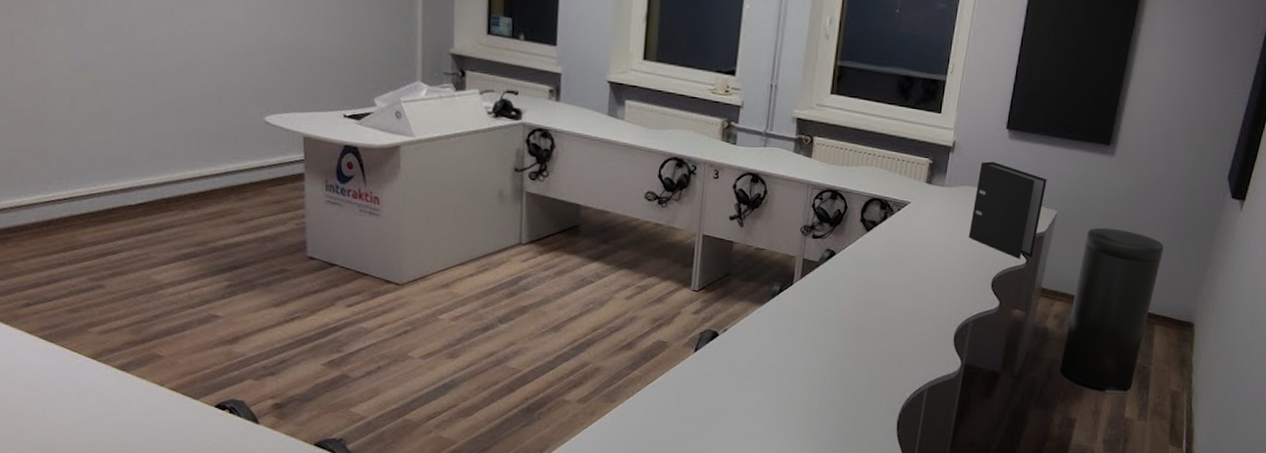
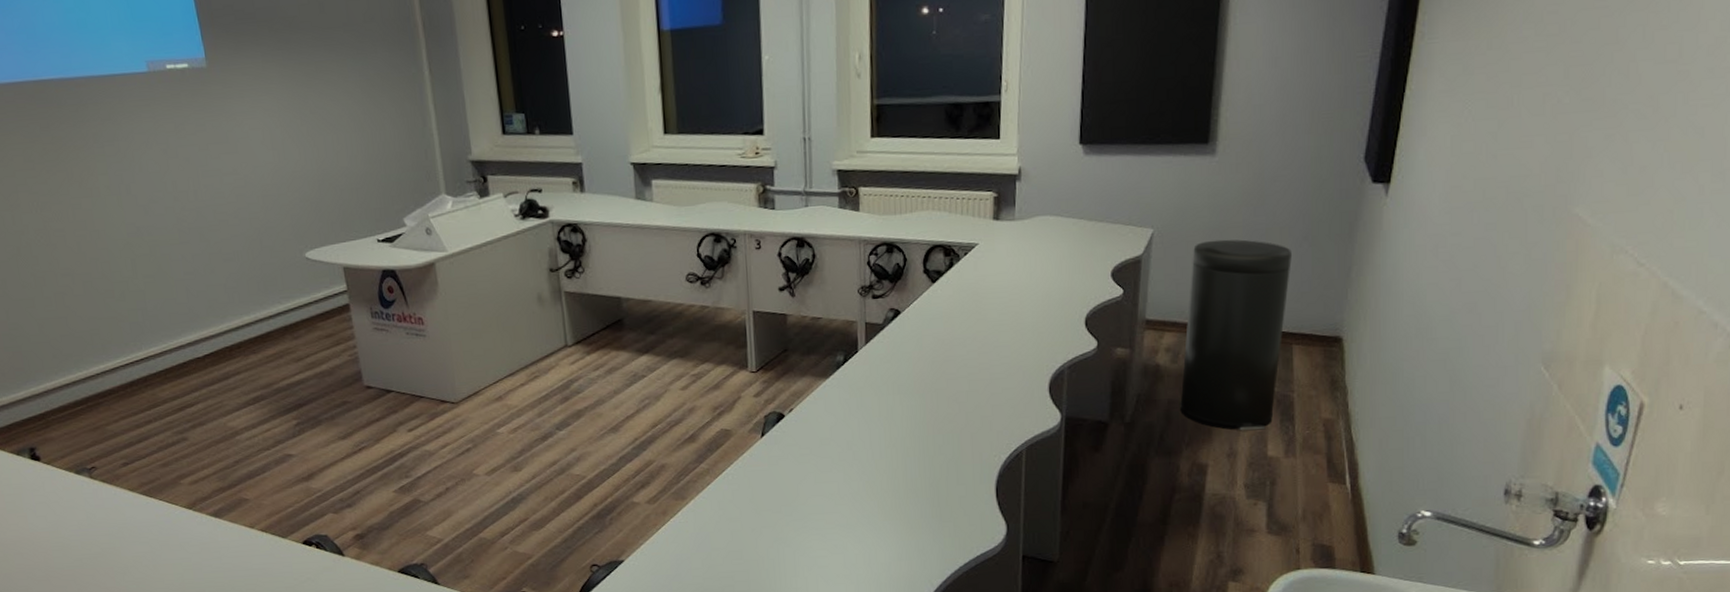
binder: present [968,161,1047,260] -> none [1050,184,1137,291]

